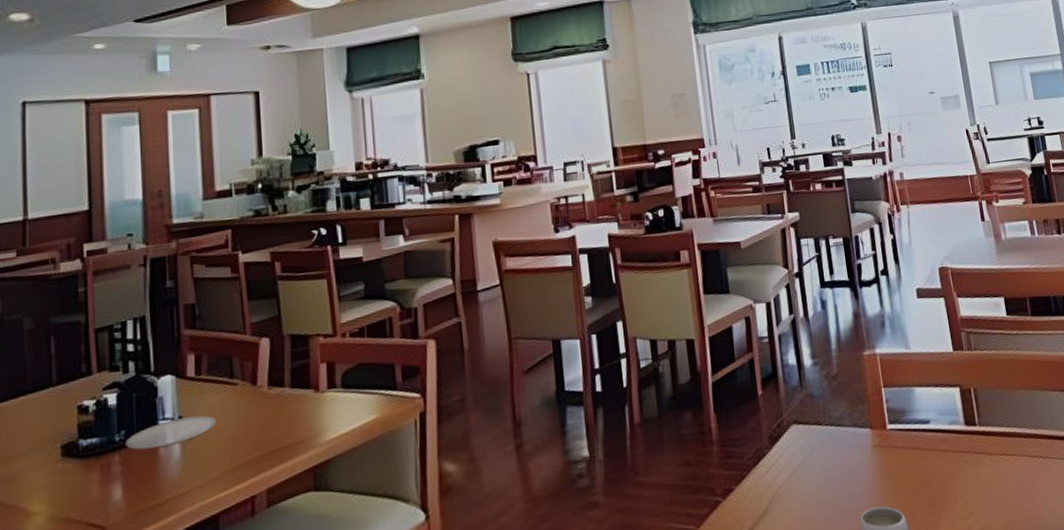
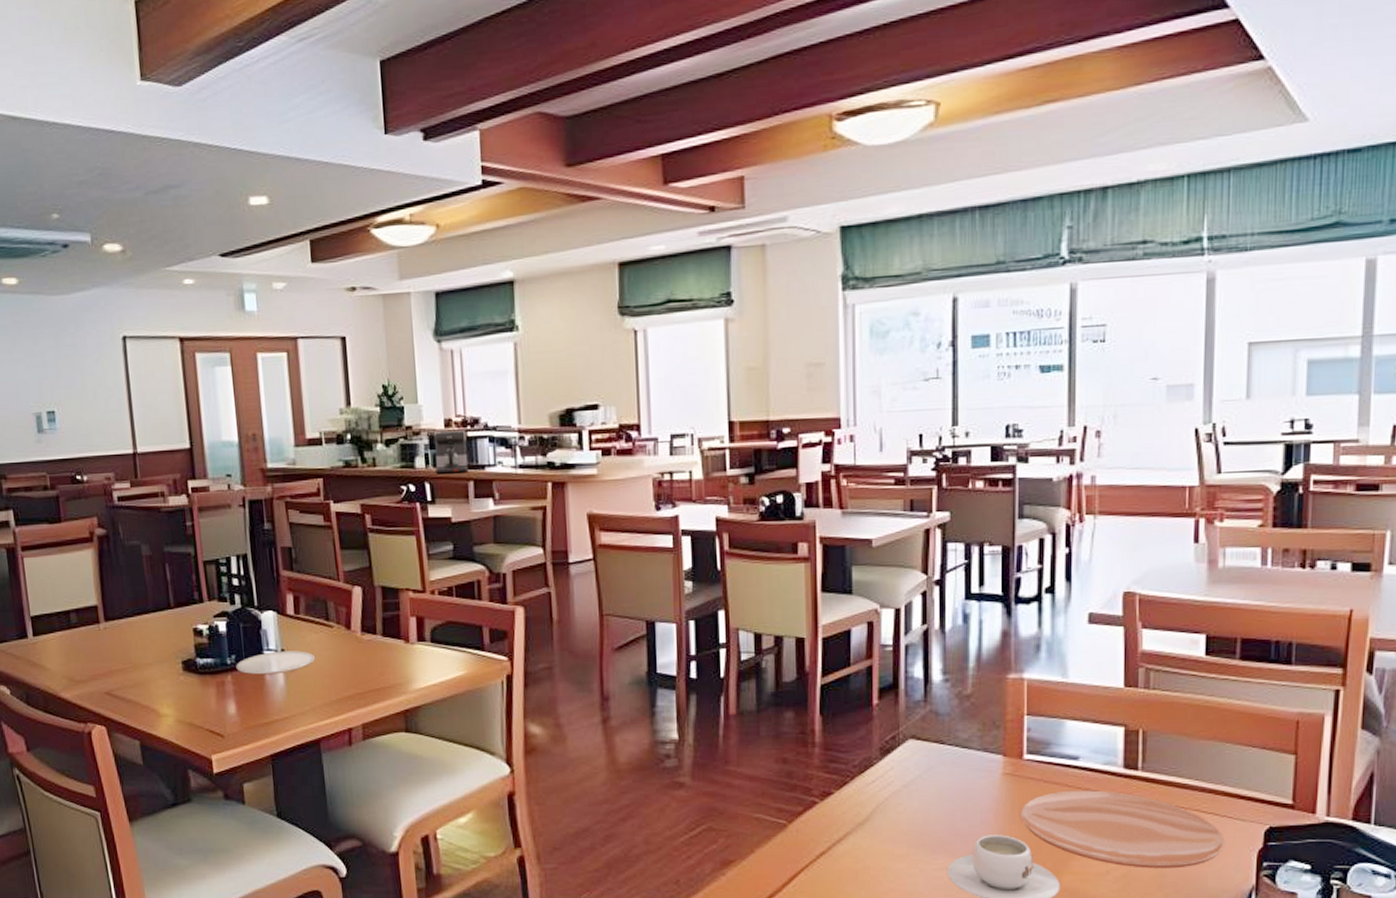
coffee maker: none [344,172,379,216] -> present [433,430,469,474]
plate: none [892,448,1052,520] -> present [1021,790,1224,869]

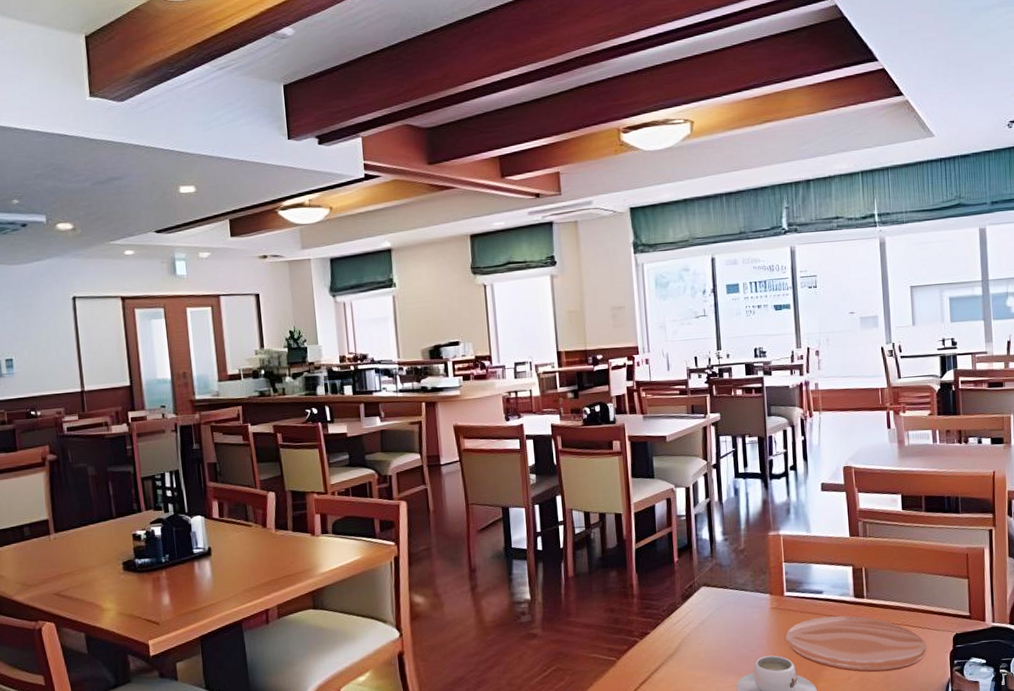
plate: present [236,651,315,675] -> none [169,547,237,570]
coffee maker: present [433,430,469,474] -> none [331,364,360,399]

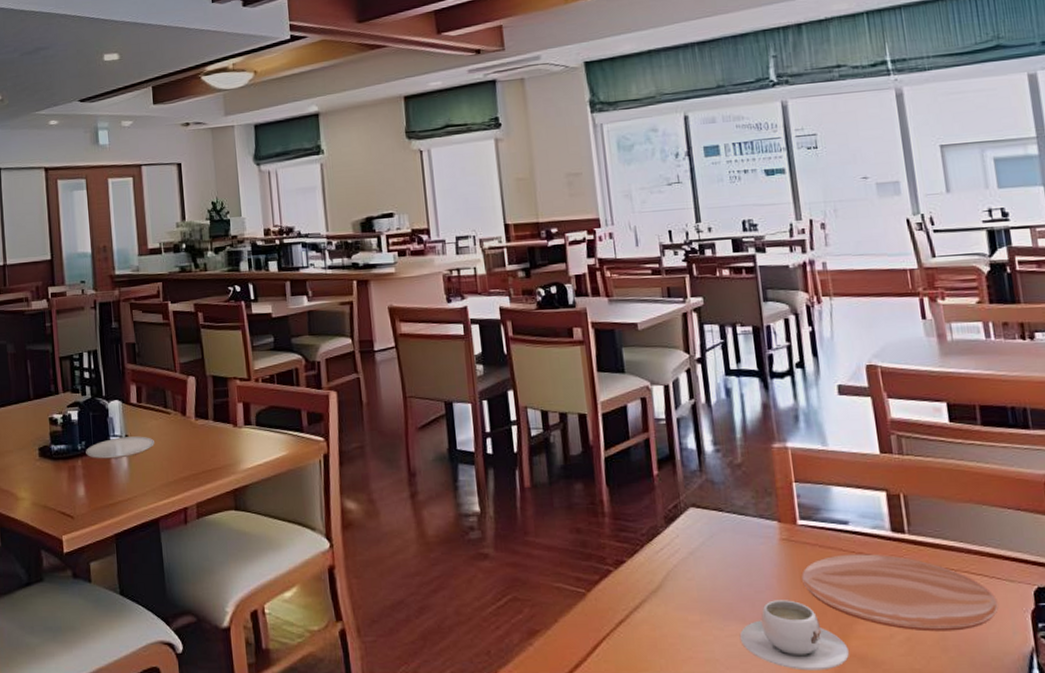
plate: none [169,547,237,570] -> present [86,436,154,459]

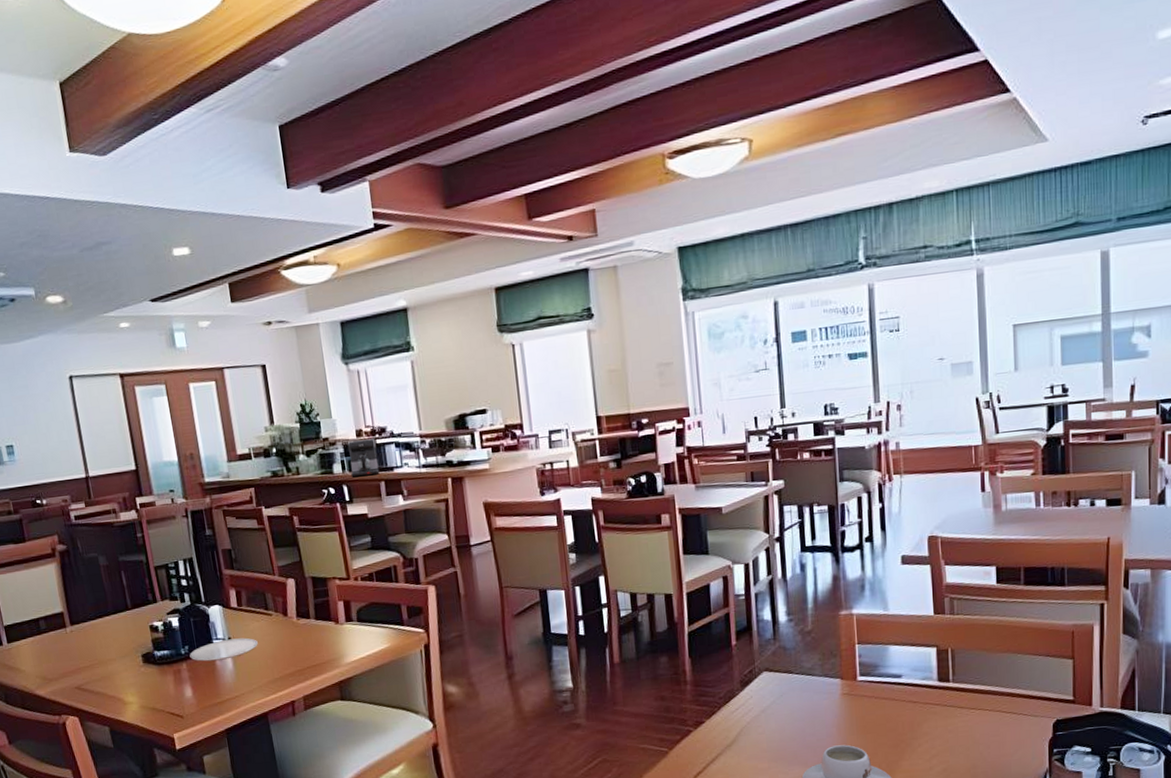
coffee maker: none [255,238,286,276] -> present [347,439,380,478]
plate: present [802,554,998,632] -> none [858,701,1022,763]

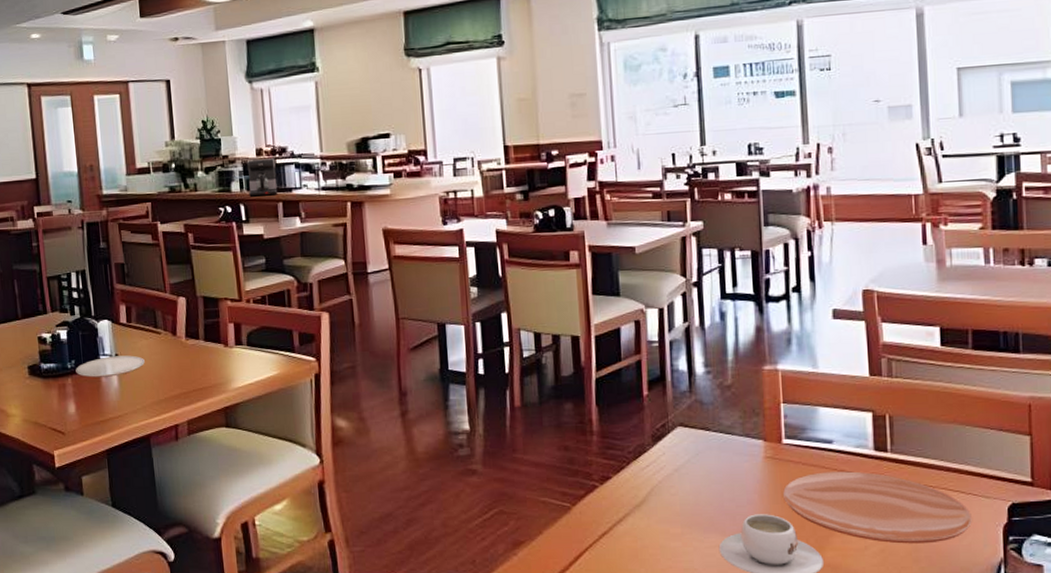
plate: none [858,701,1022,763] -> present [783,471,972,544]

